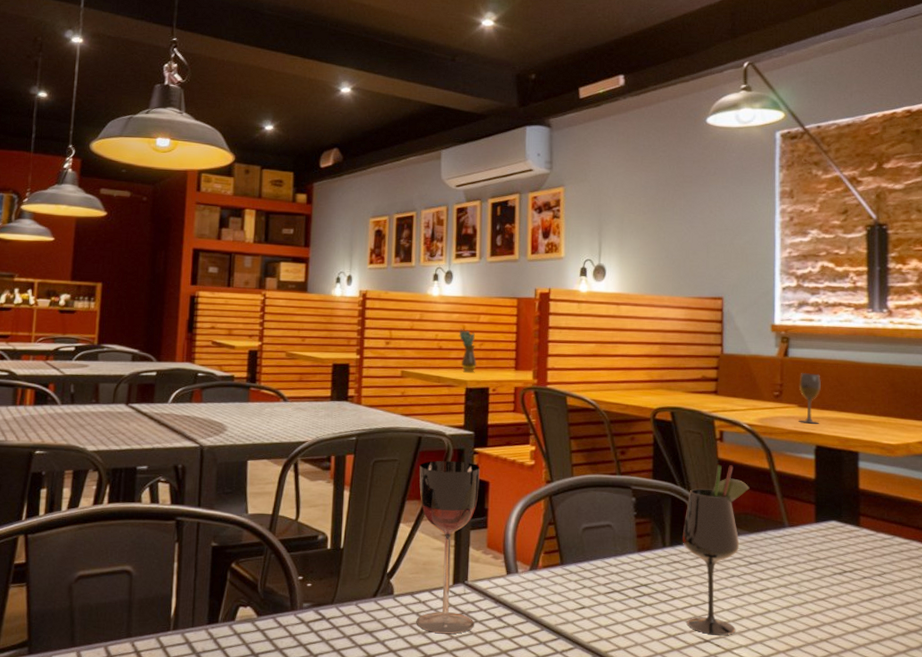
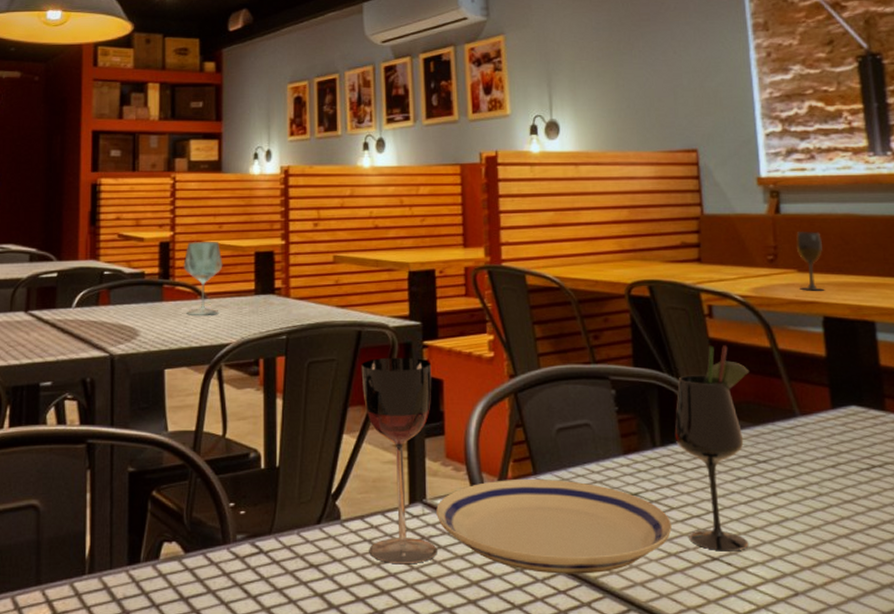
wine glass: none [268,352,304,416] -> present [183,242,223,315]
vase: present [459,329,477,372] -> none [396,203,419,253]
plate: none [476,568,673,649] -> present [436,480,672,574]

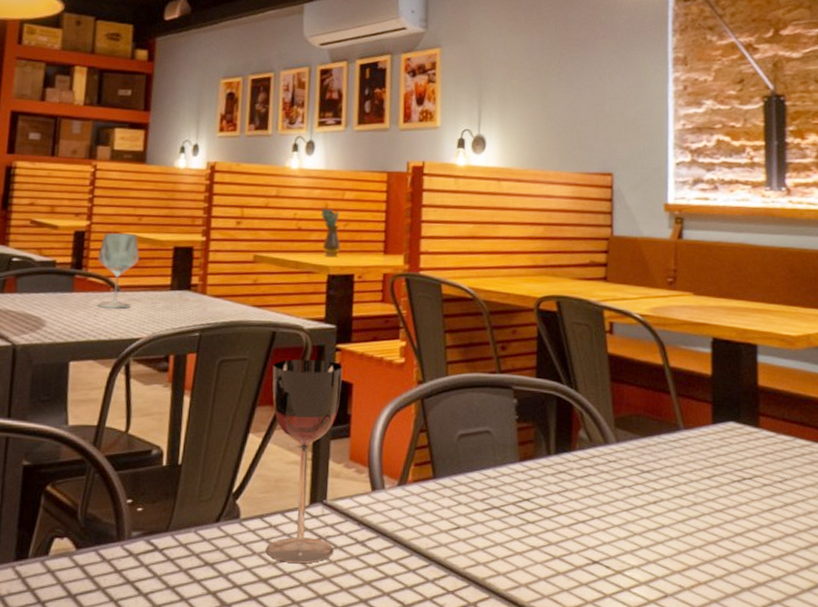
vase: none [396,203,419,253] -> present [320,207,341,257]
plate: present [436,480,672,574] -> none [335,483,558,575]
wine glass: present [674,345,750,551] -> none [568,360,642,556]
wine glass: present [795,230,825,291] -> none [694,256,718,314]

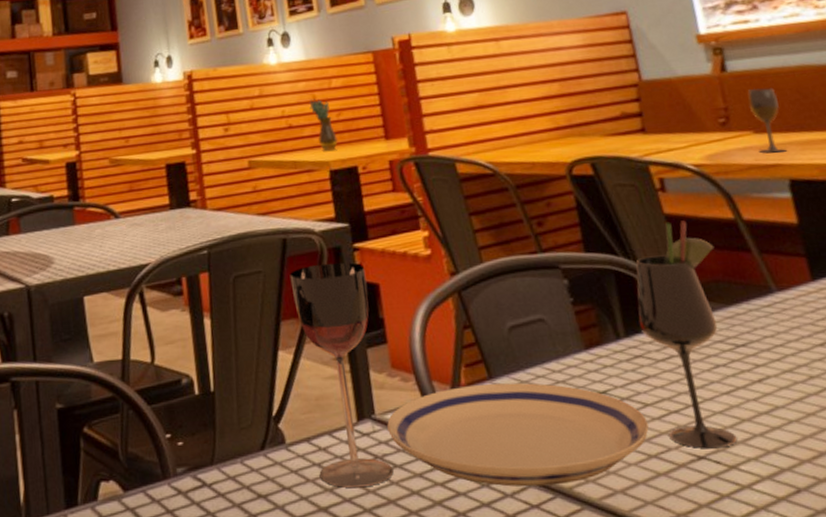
wine glass: present [97,233,140,309] -> none [92,157,134,237]
plate: none [335,483,558,575] -> present [387,382,649,487]
wine glass: none [568,360,642,556] -> present [636,220,738,449]
wine glass: none [694,256,718,314] -> present [747,87,788,153]

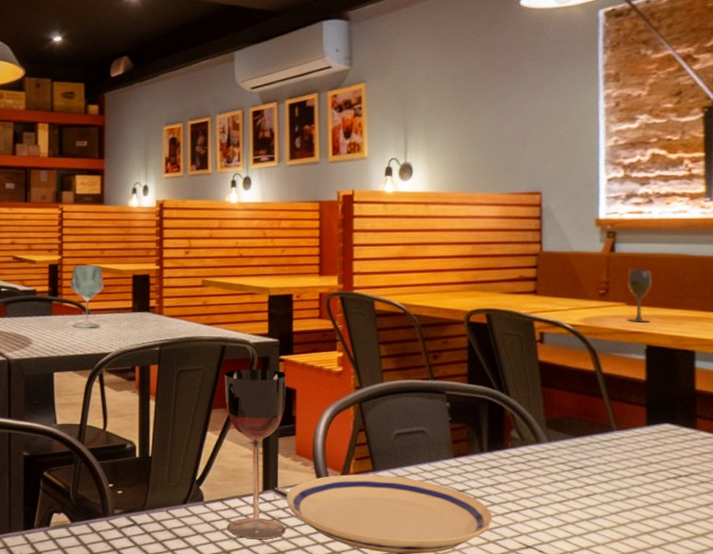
wine glass: none [92,157,134,237] -> present [70,265,105,328]
vase: present [309,99,338,151] -> none [259,235,279,279]
wine glass: present [636,220,738,449] -> none [500,367,574,542]

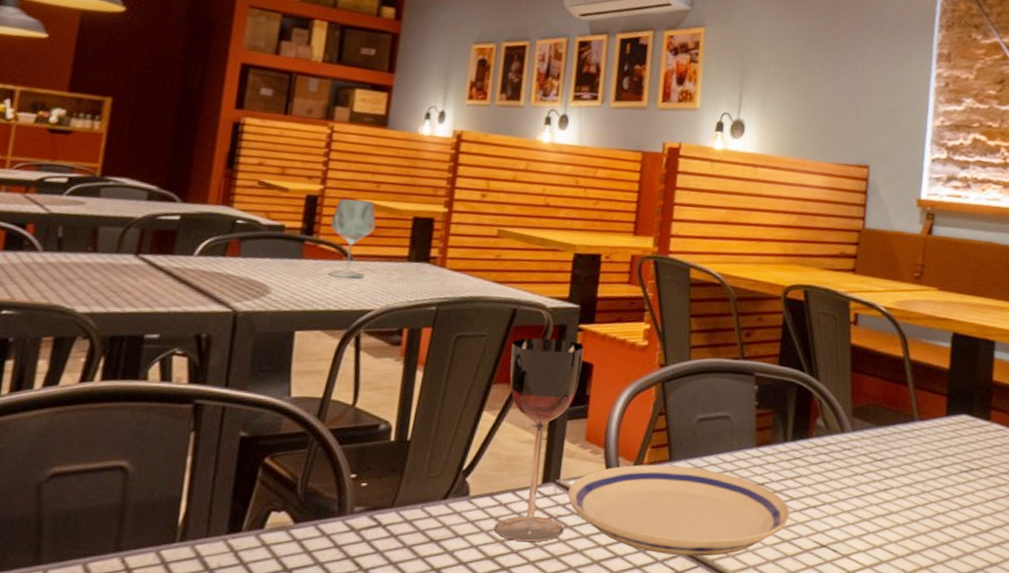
wine glass: present [627,268,653,323] -> none [937,253,964,310]

